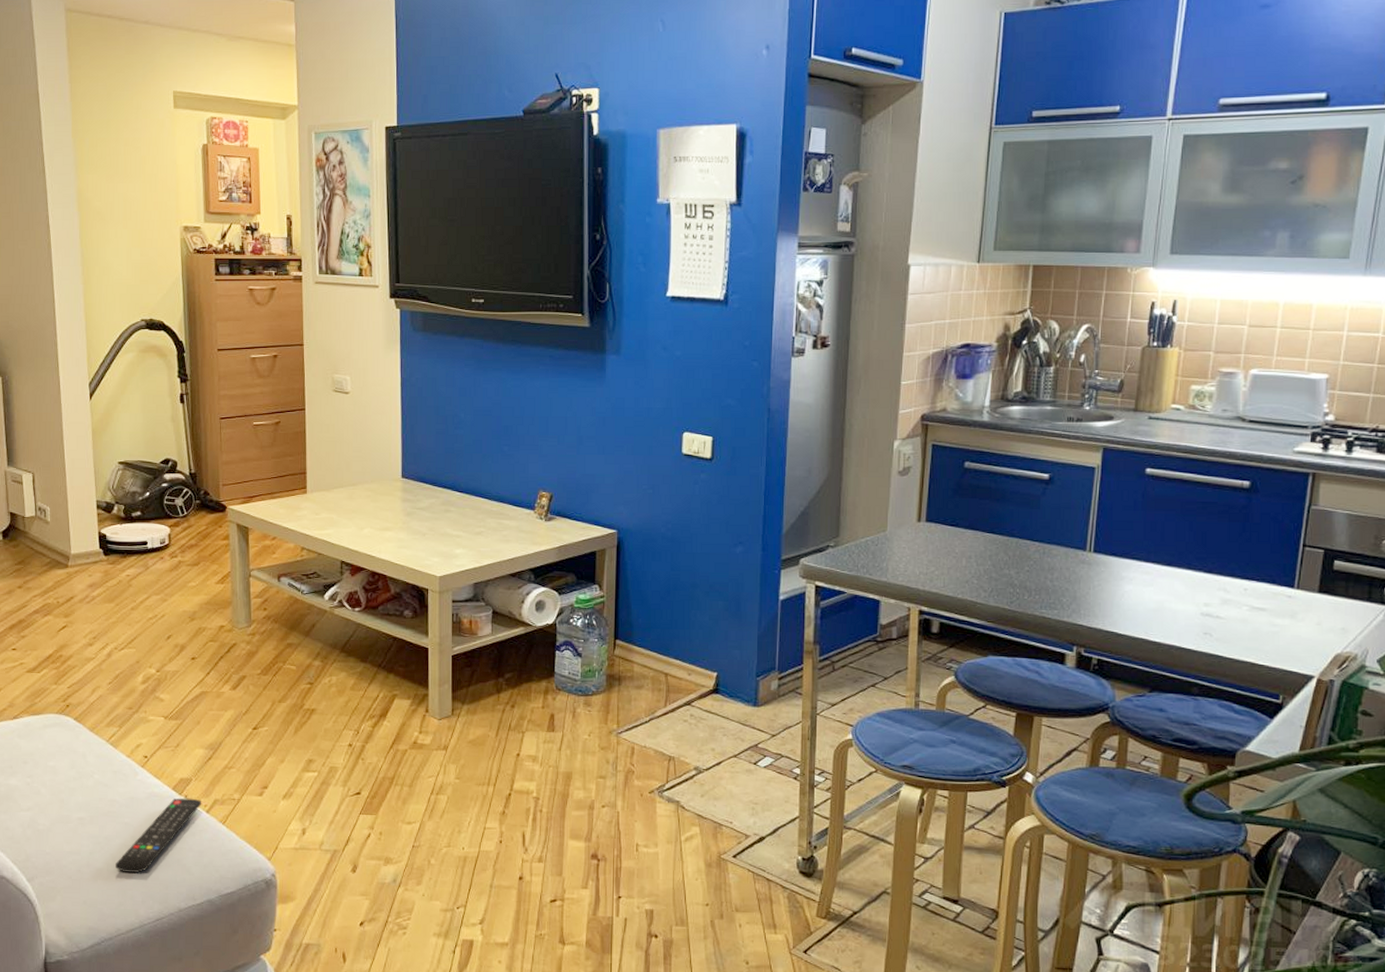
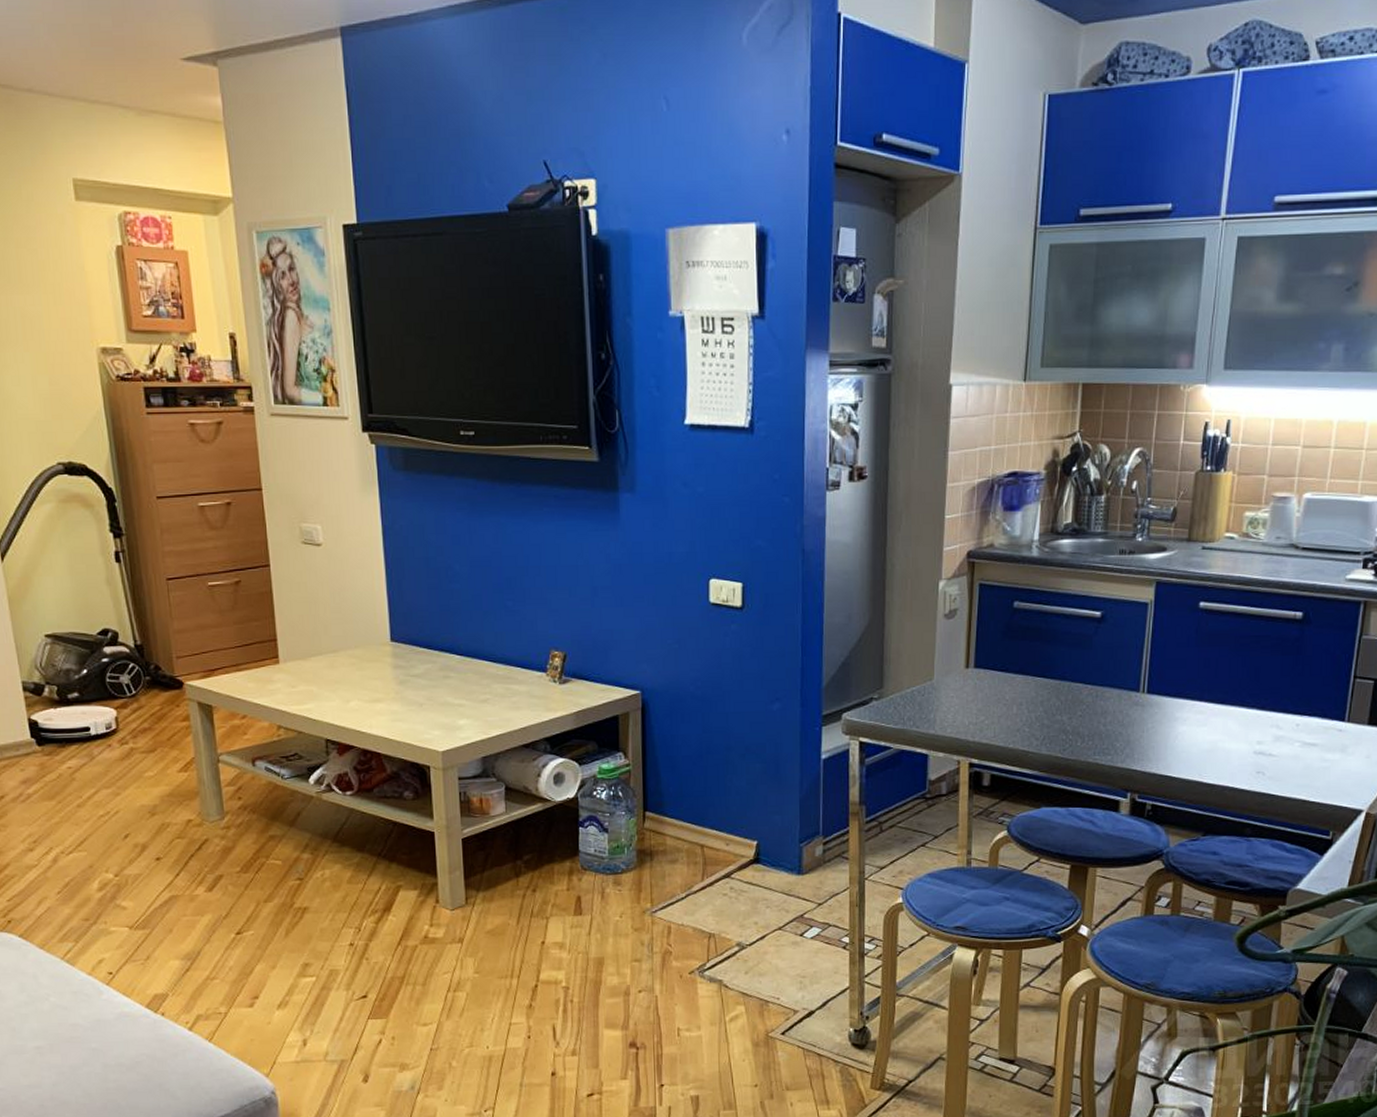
remote control: present [116,798,202,873] -> none [85,1015,183,1103]

